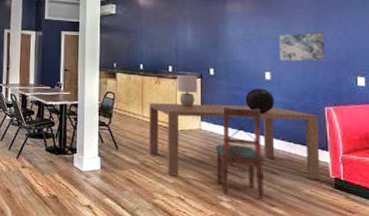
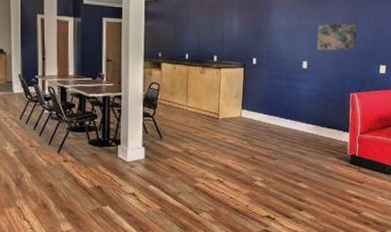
dining table: present [148,103,321,180] -> none [192,93,344,160]
lamp: present [177,74,197,108] -> none [221,64,240,97]
dining chair: present [216,107,264,200] -> none [252,96,296,177]
decorative globe: present [245,88,274,113] -> none [283,77,309,100]

